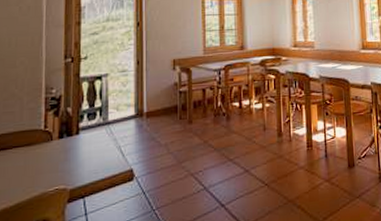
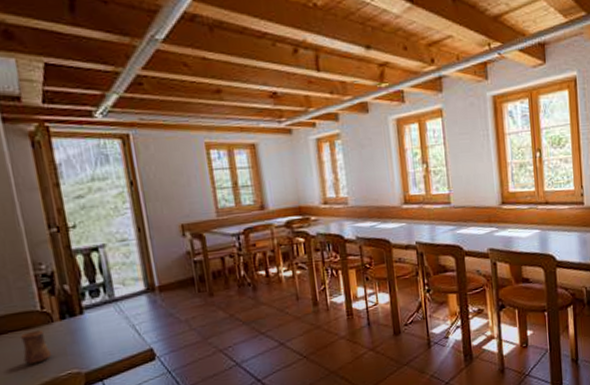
cup: none [20,147,45,179] -> present [20,330,52,365]

